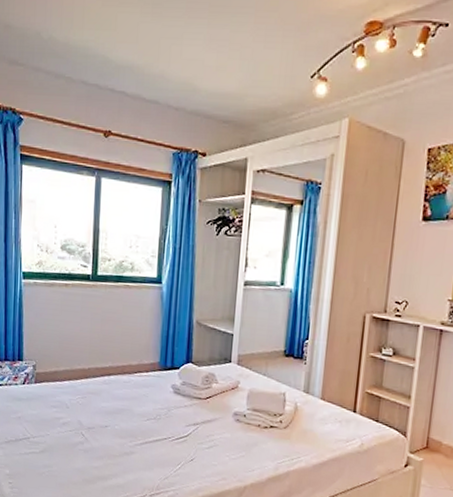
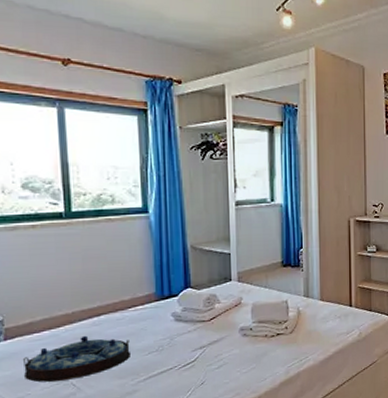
serving tray: none [46,391,132,430] -> present [23,335,130,383]

